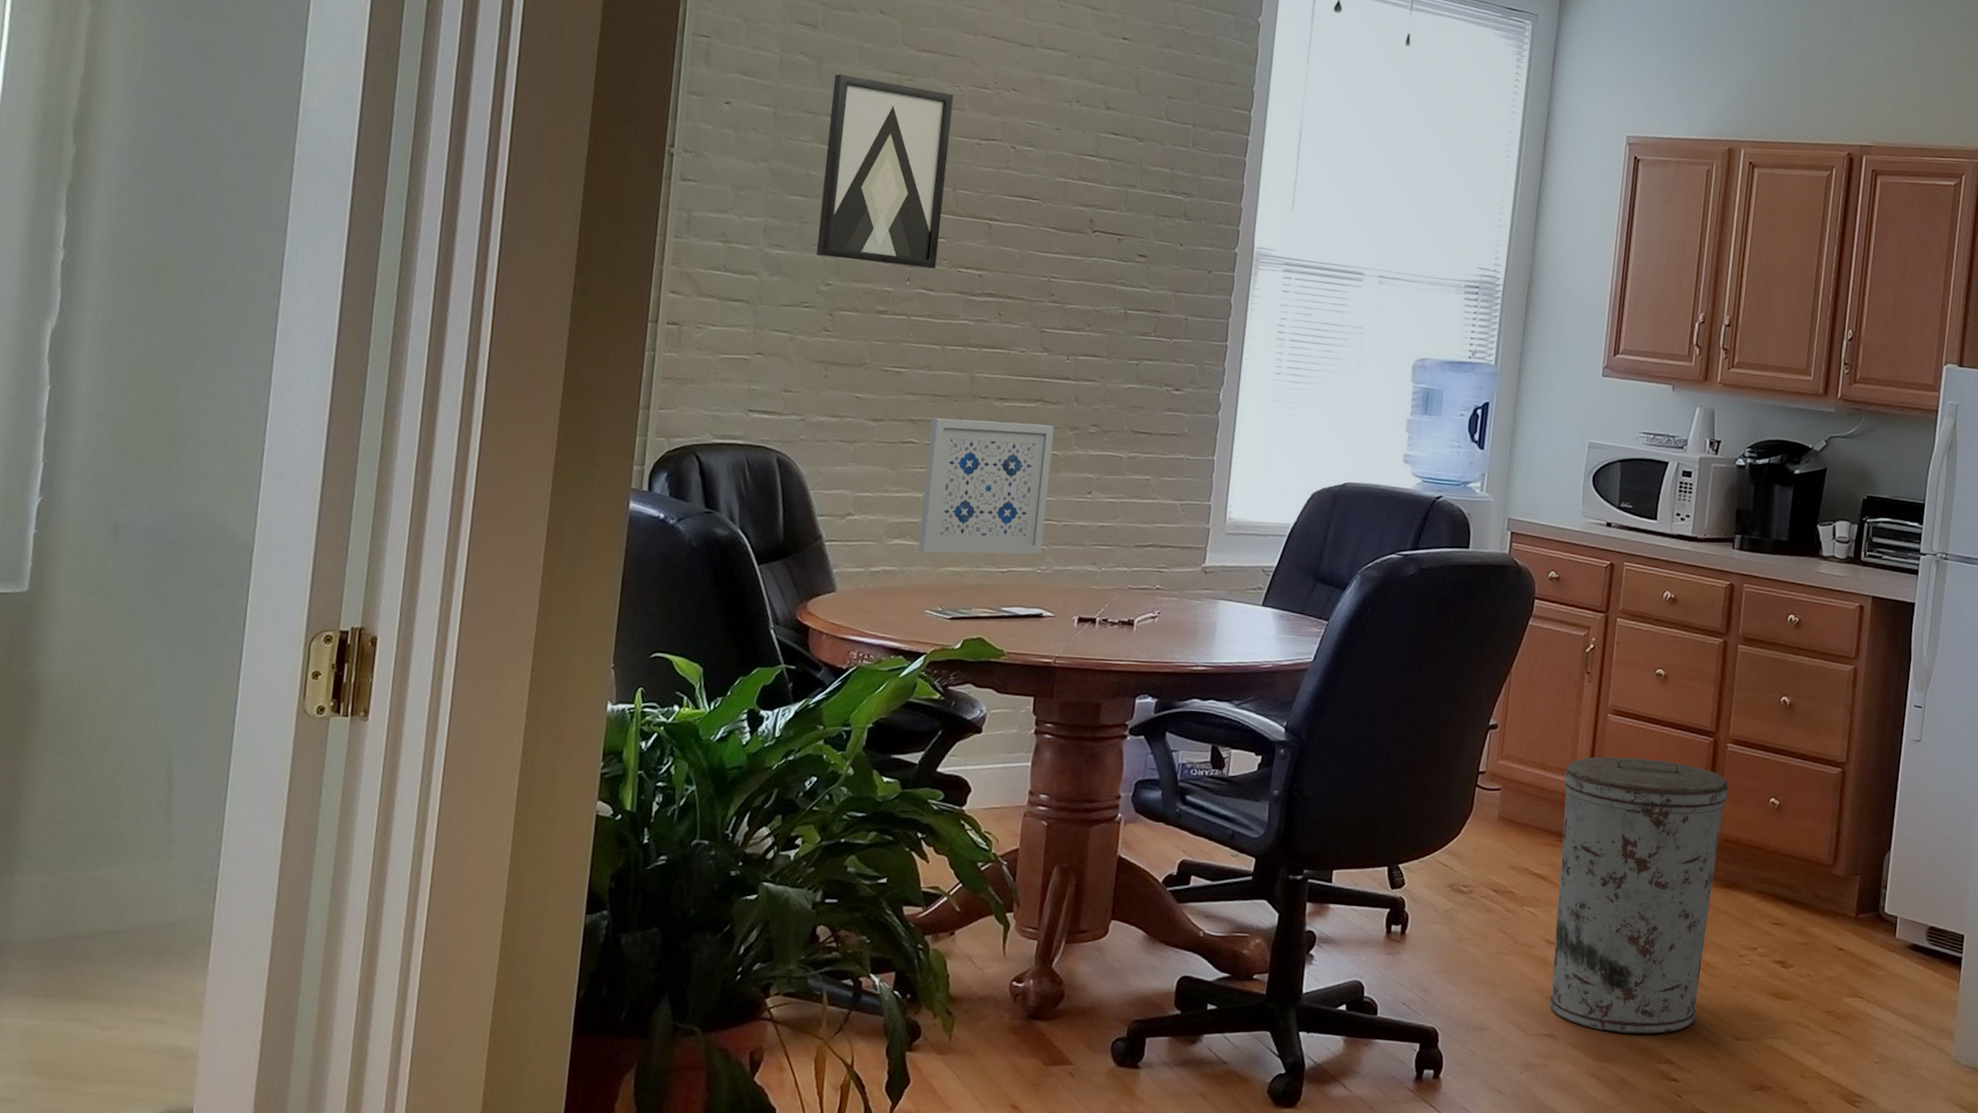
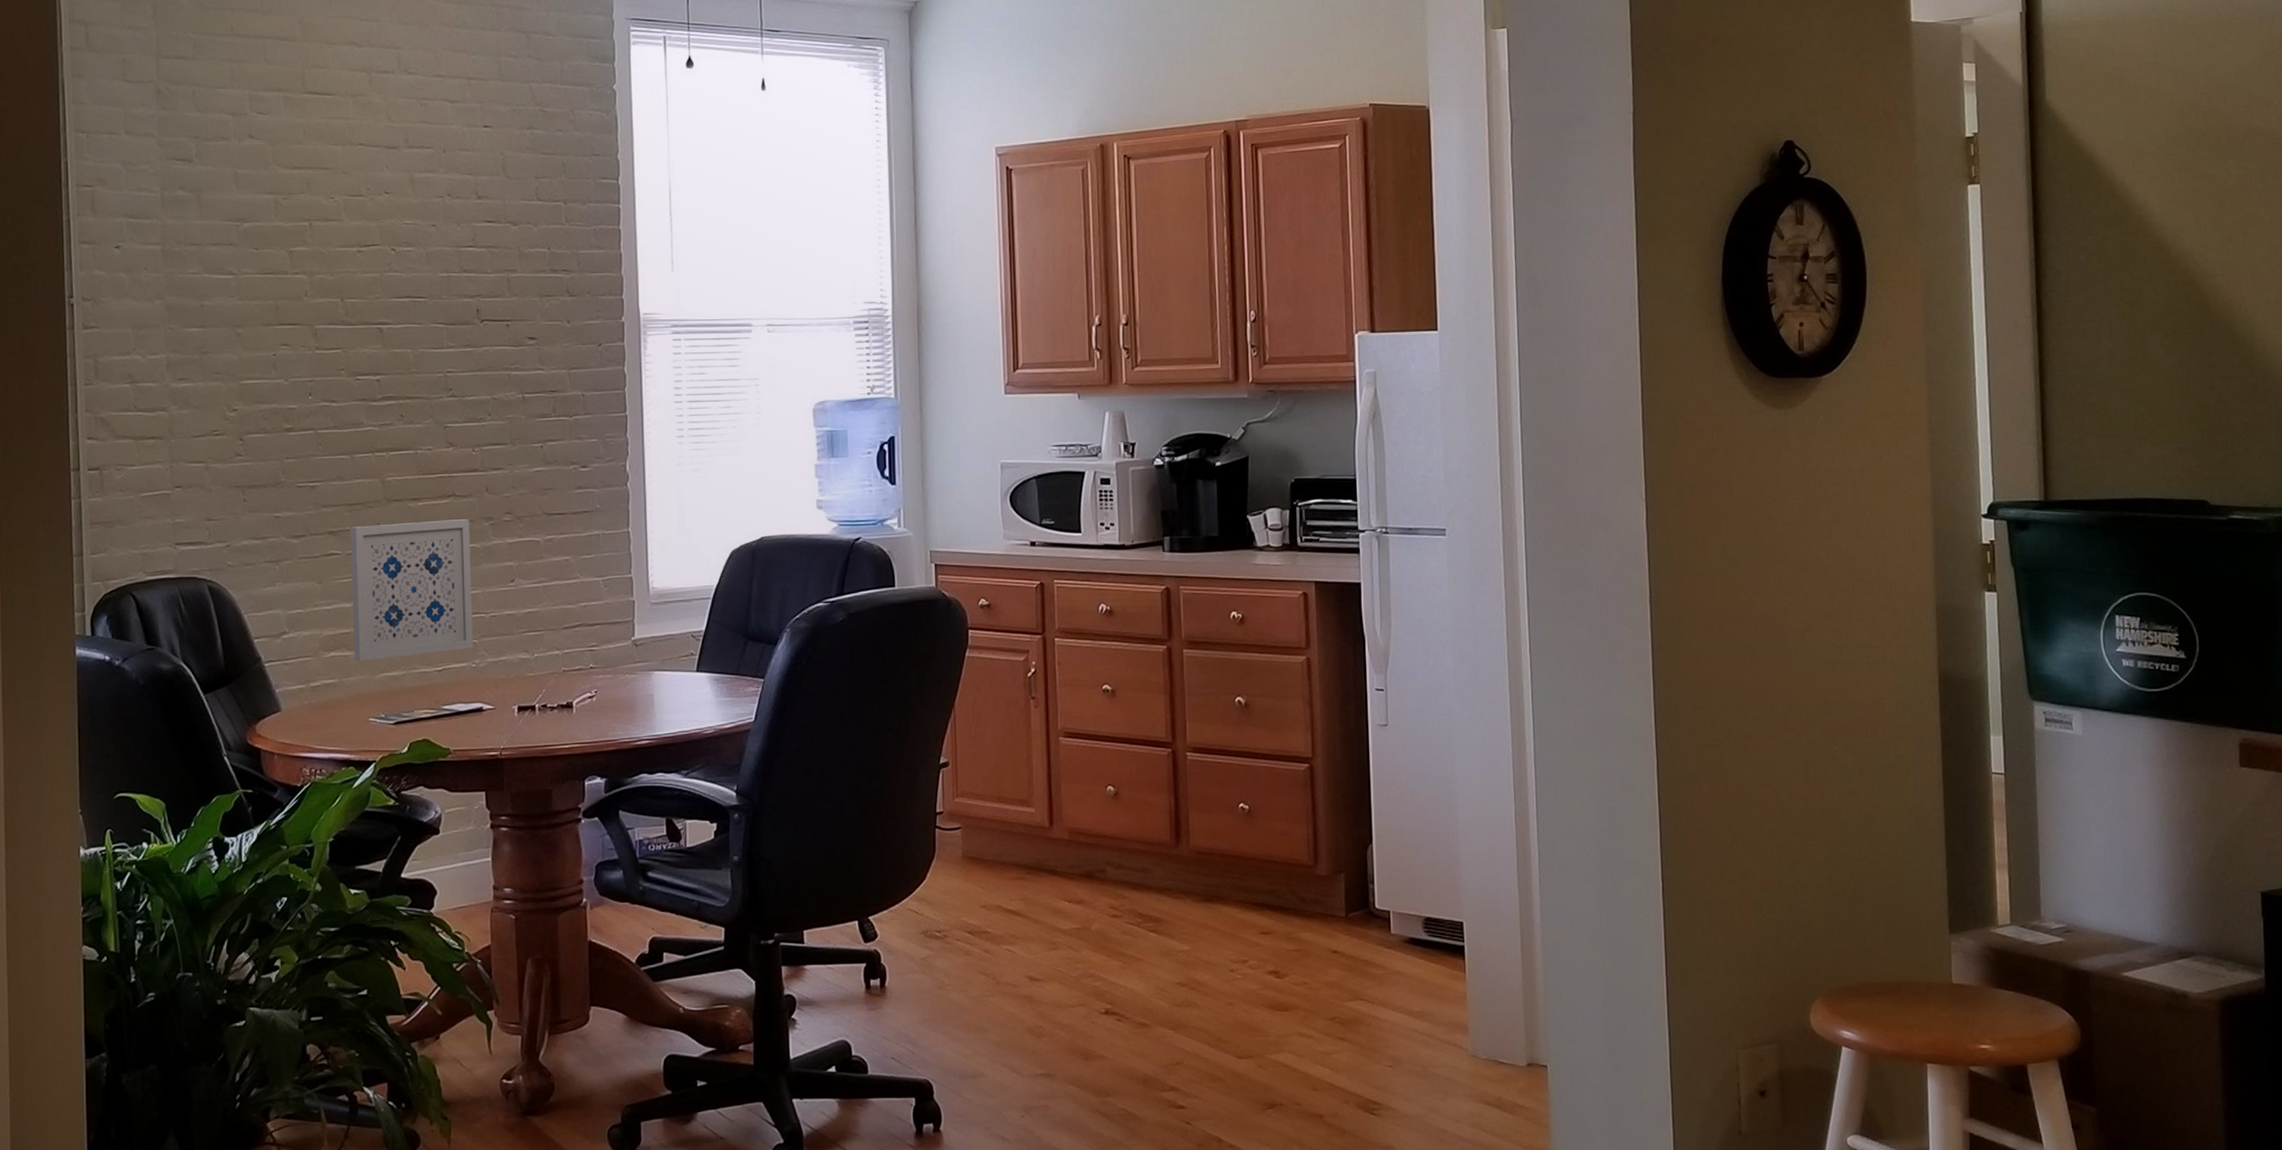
wall art: present [816,74,954,269] -> none [214,203,335,383]
trash can: present [1550,756,1729,1034] -> none [1024,778,1194,1065]

